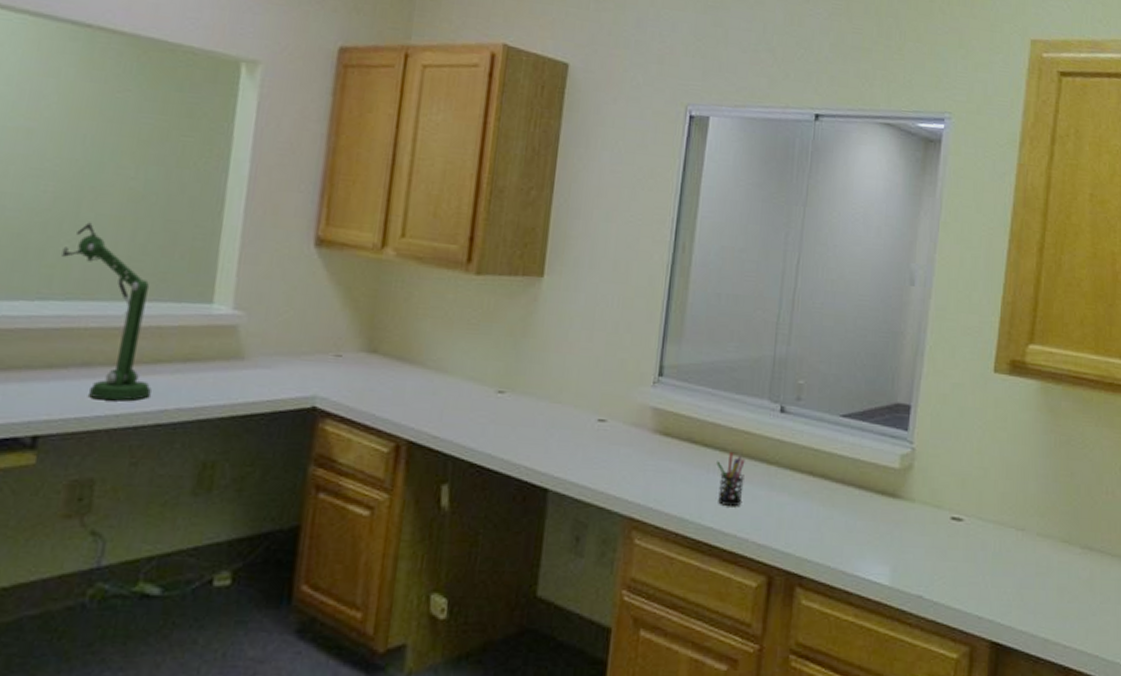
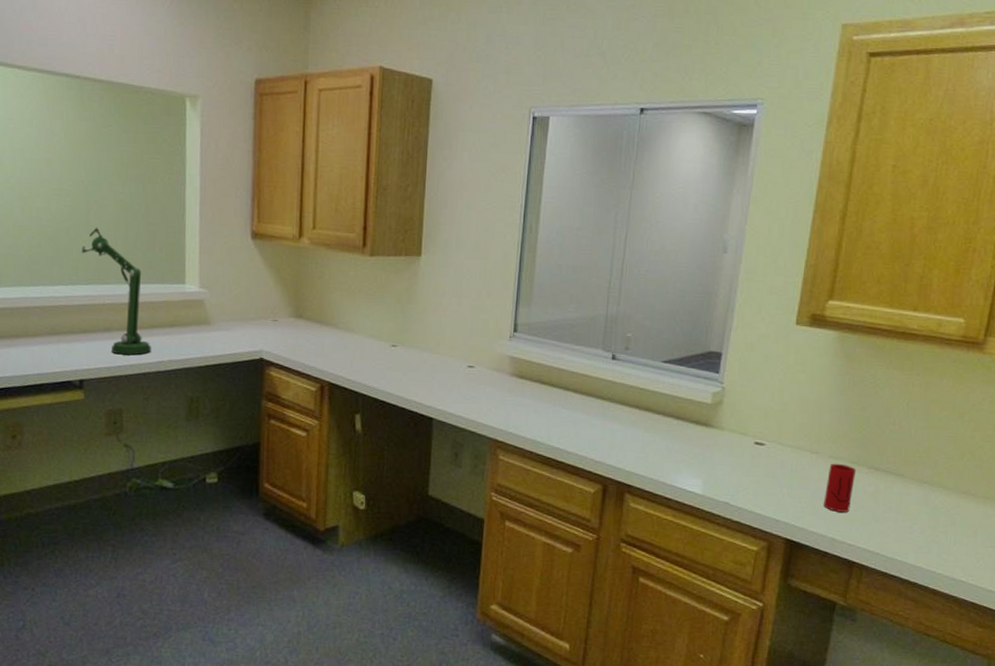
pen holder: present [716,452,746,507] -> none [561,391,584,433]
cup: none [1033,542,1068,605] -> present [824,463,857,512]

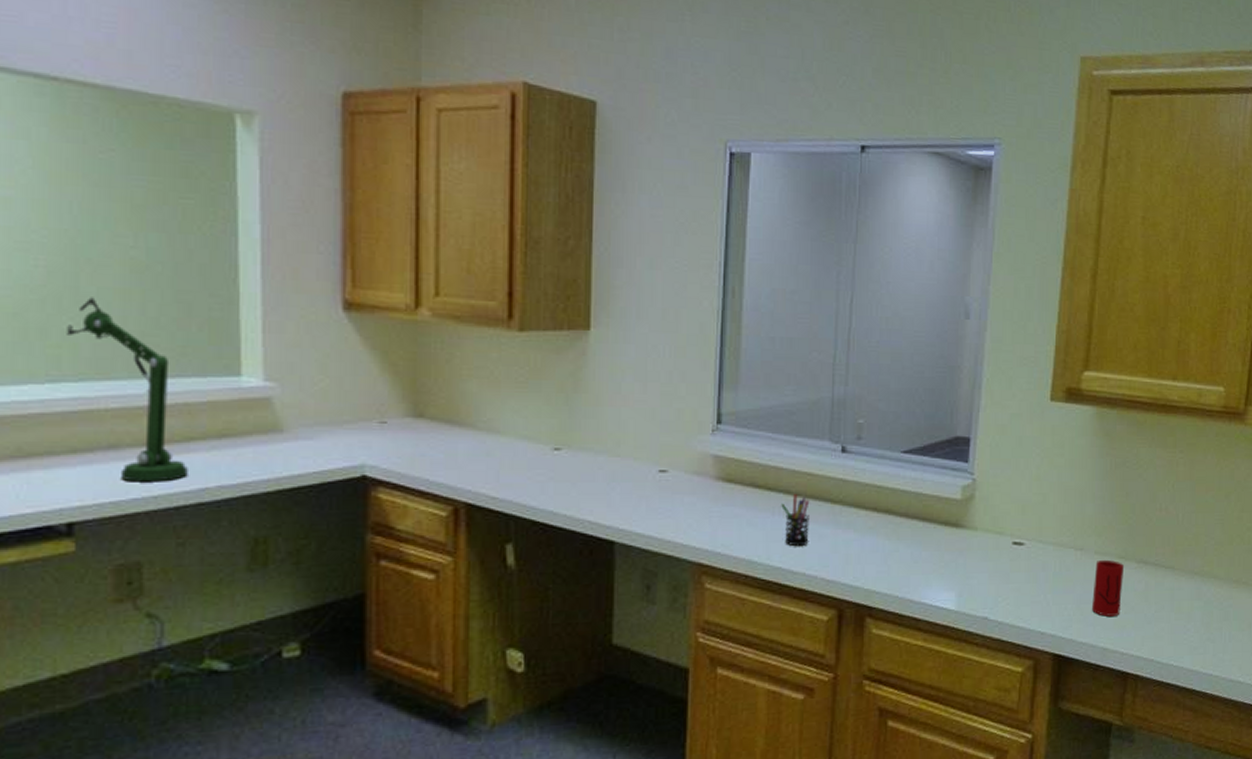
pen holder: none [561,391,584,433] -> present [781,494,810,547]

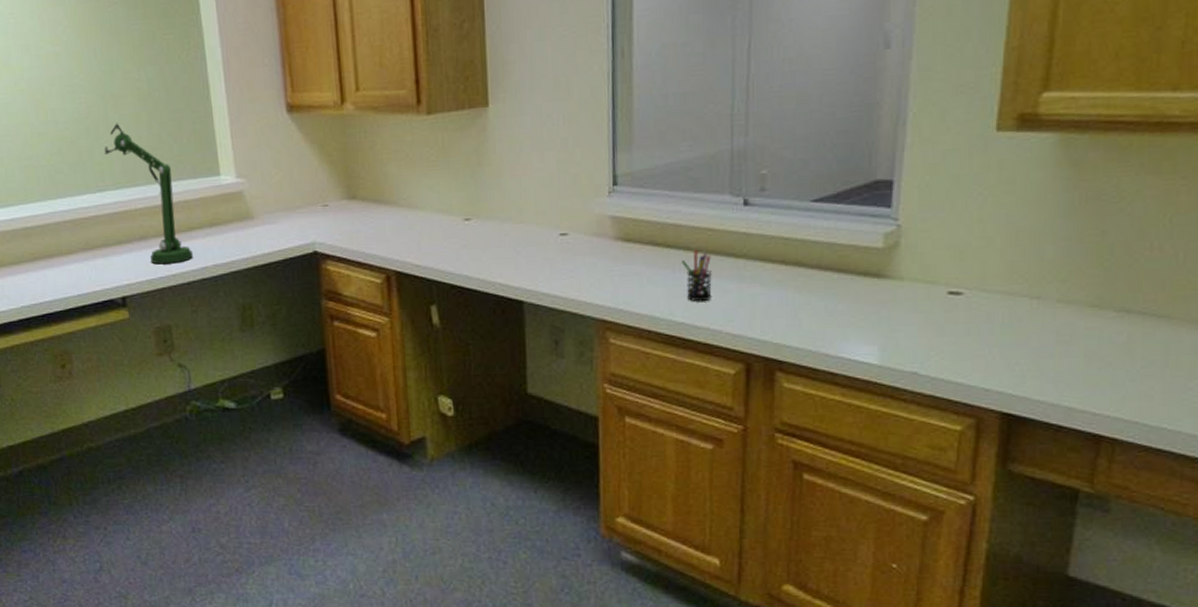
cup: present [1092,559,1125,616] -> none [1053,308,1099,372]

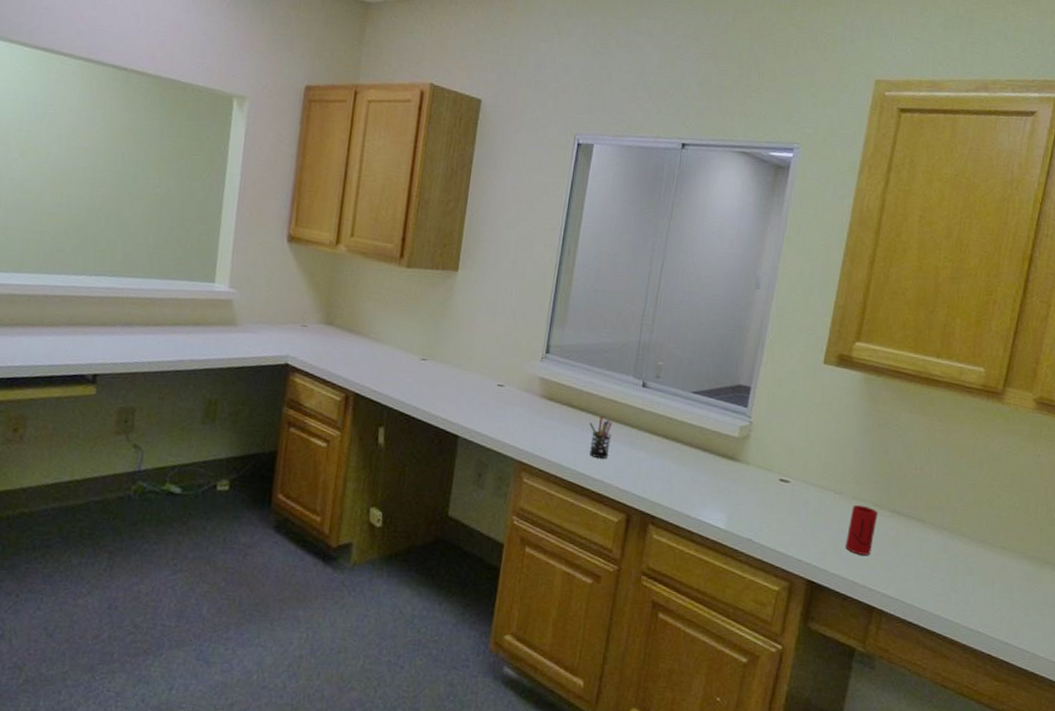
desk lamp: present [104,123,193,265] -> none [110,219,173,353]
cup: none [1053,308,1099,372] -> present [845,504,879,556]

